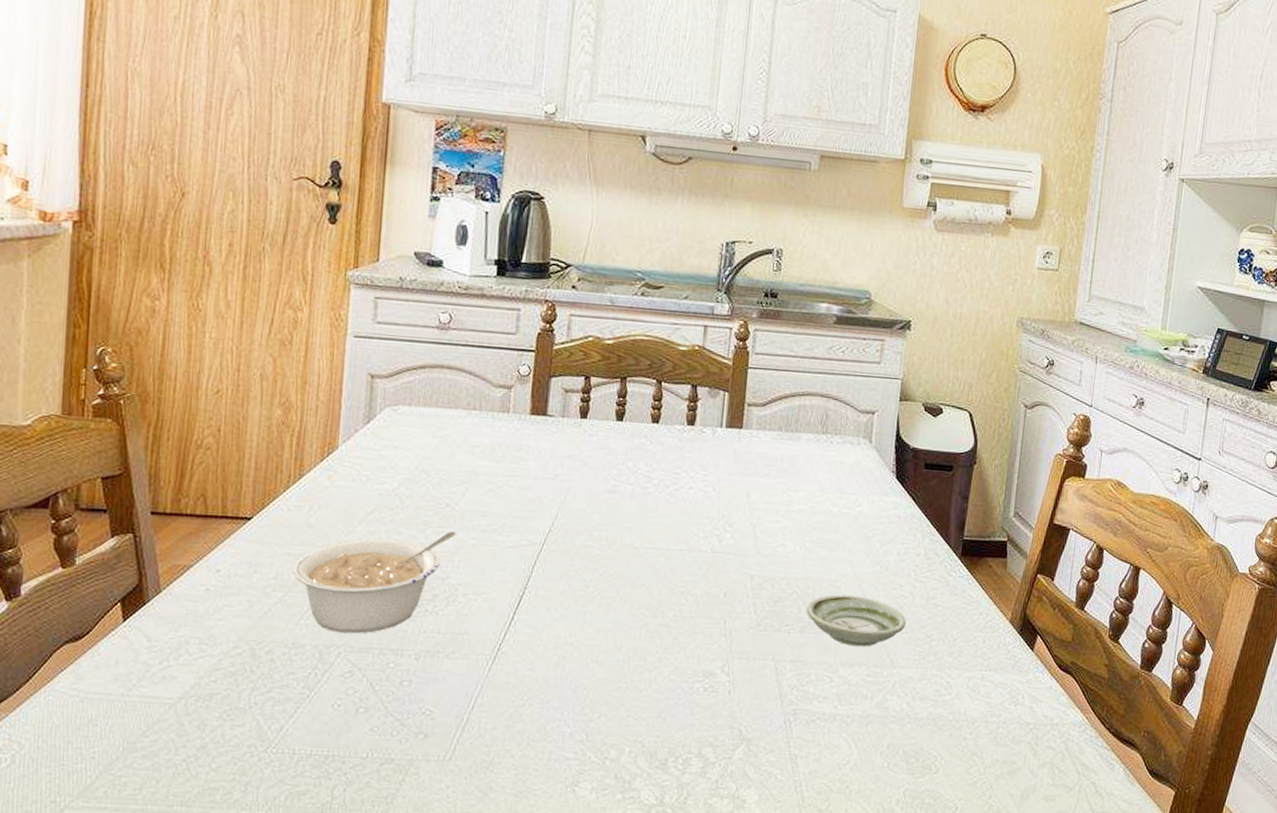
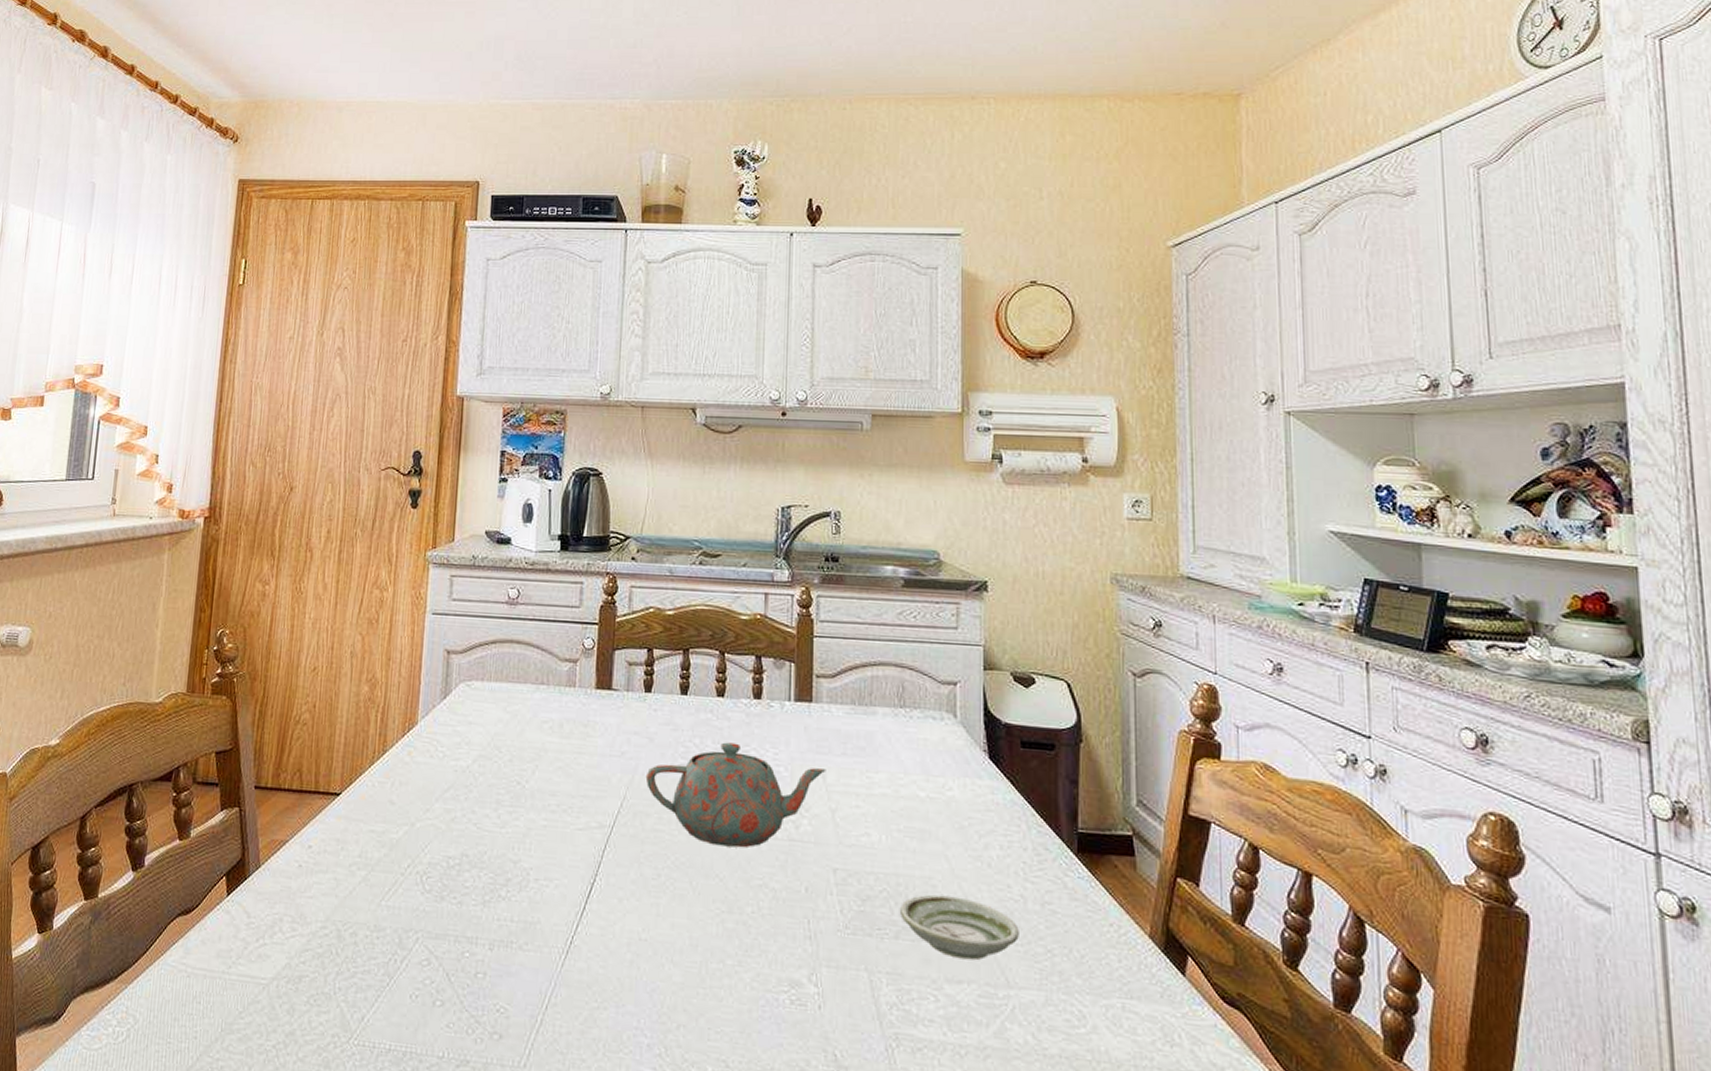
legume: present [292,532,457,634] -> none [375,811,528,919]
teapot: none [578,465,751,560] -> present [645,742,826,848]

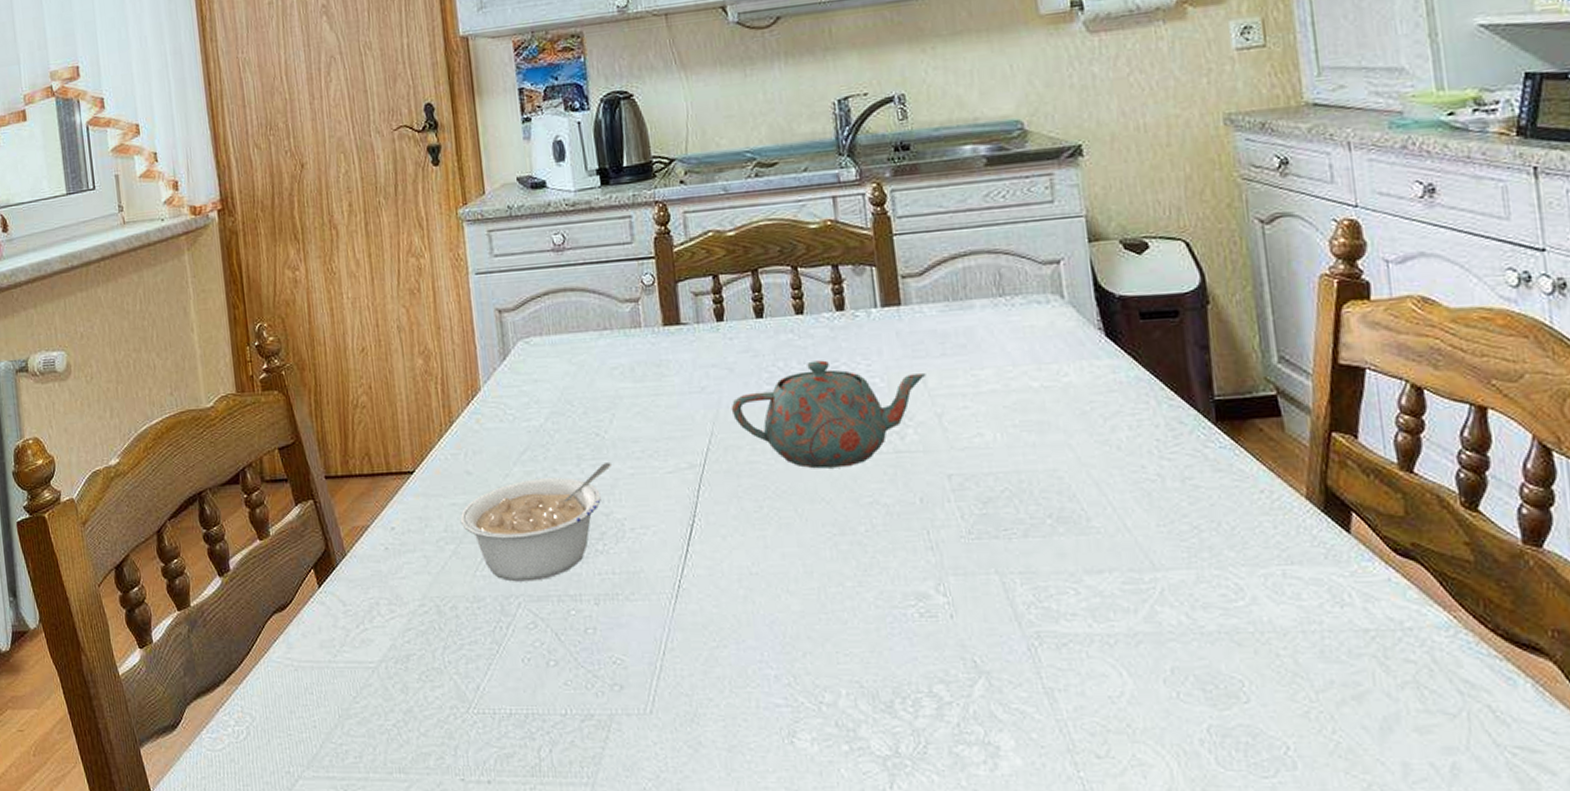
legume: none [375,811,528,919] -> present [460,463,613,582]
saucer: present [900,894,1019,960] -> none [1026,485,1160,549]

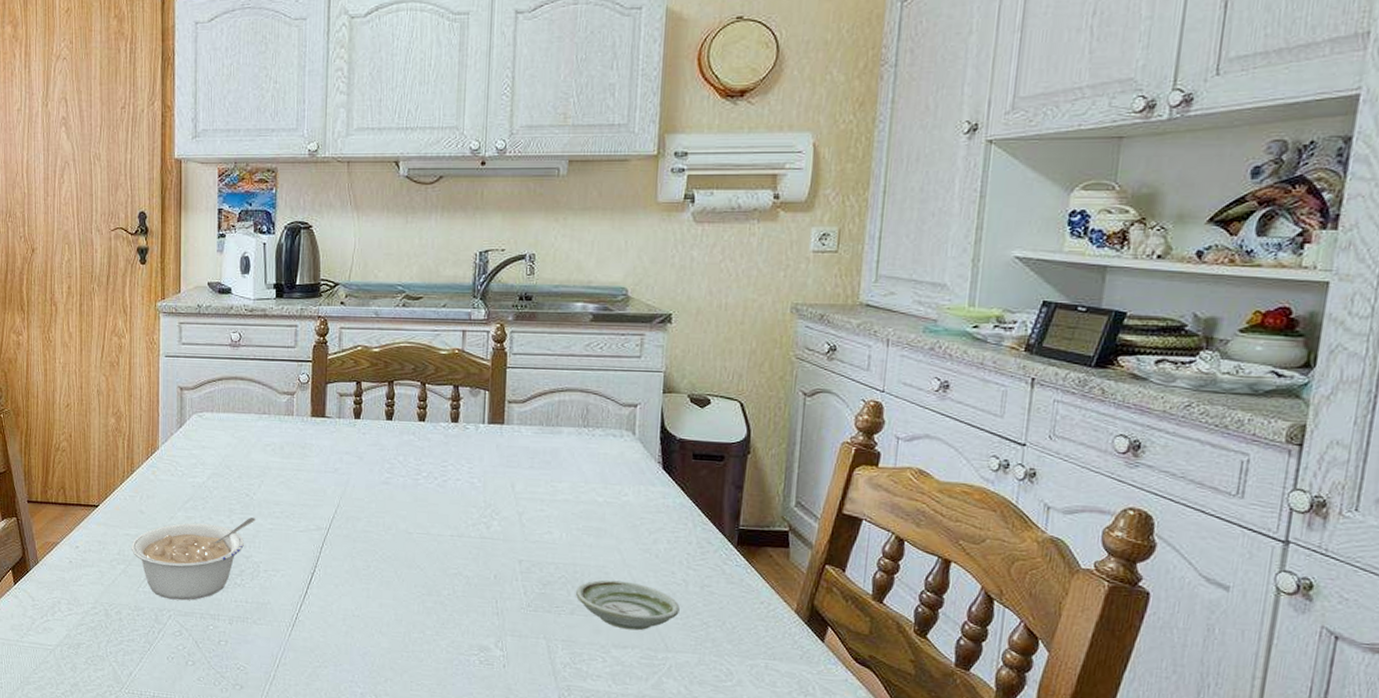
teapot: present [731,360,926,469] -> none [356,459,515,545]
saucer: none [1026,485,1160,549] -> present [576,580,680,631]

